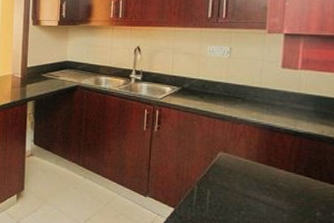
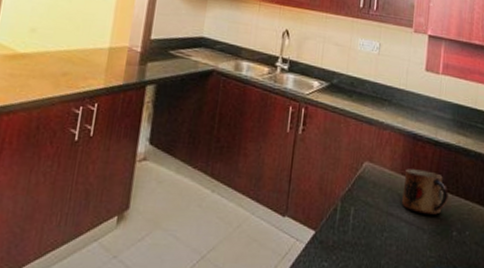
mug: none [259,157,311,197] -> present [402,168,449,215]

